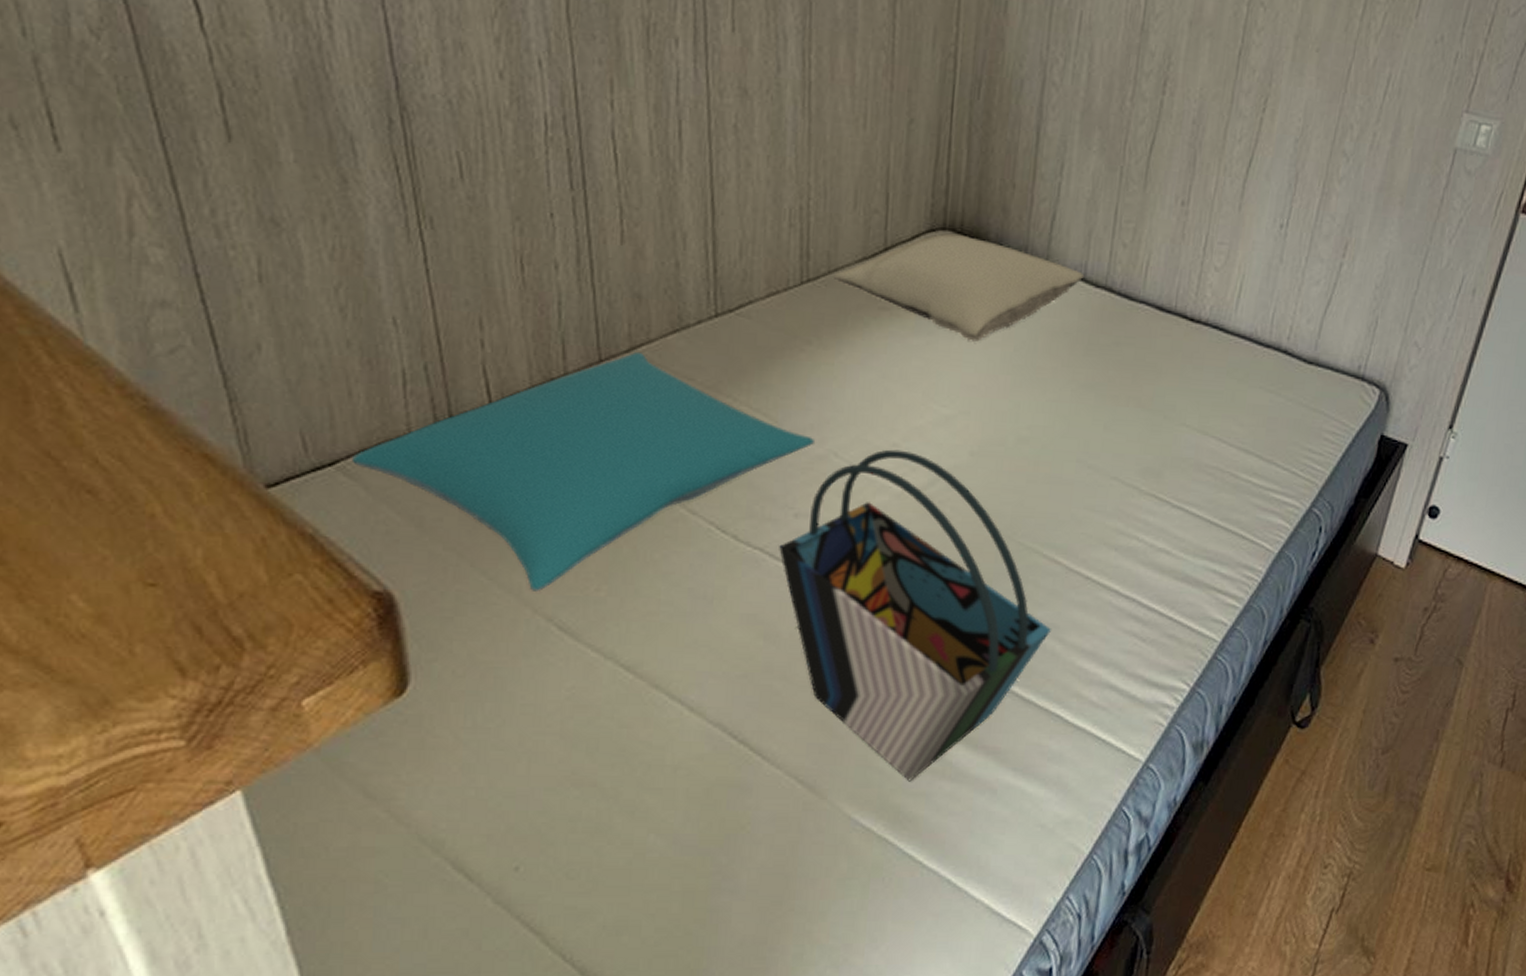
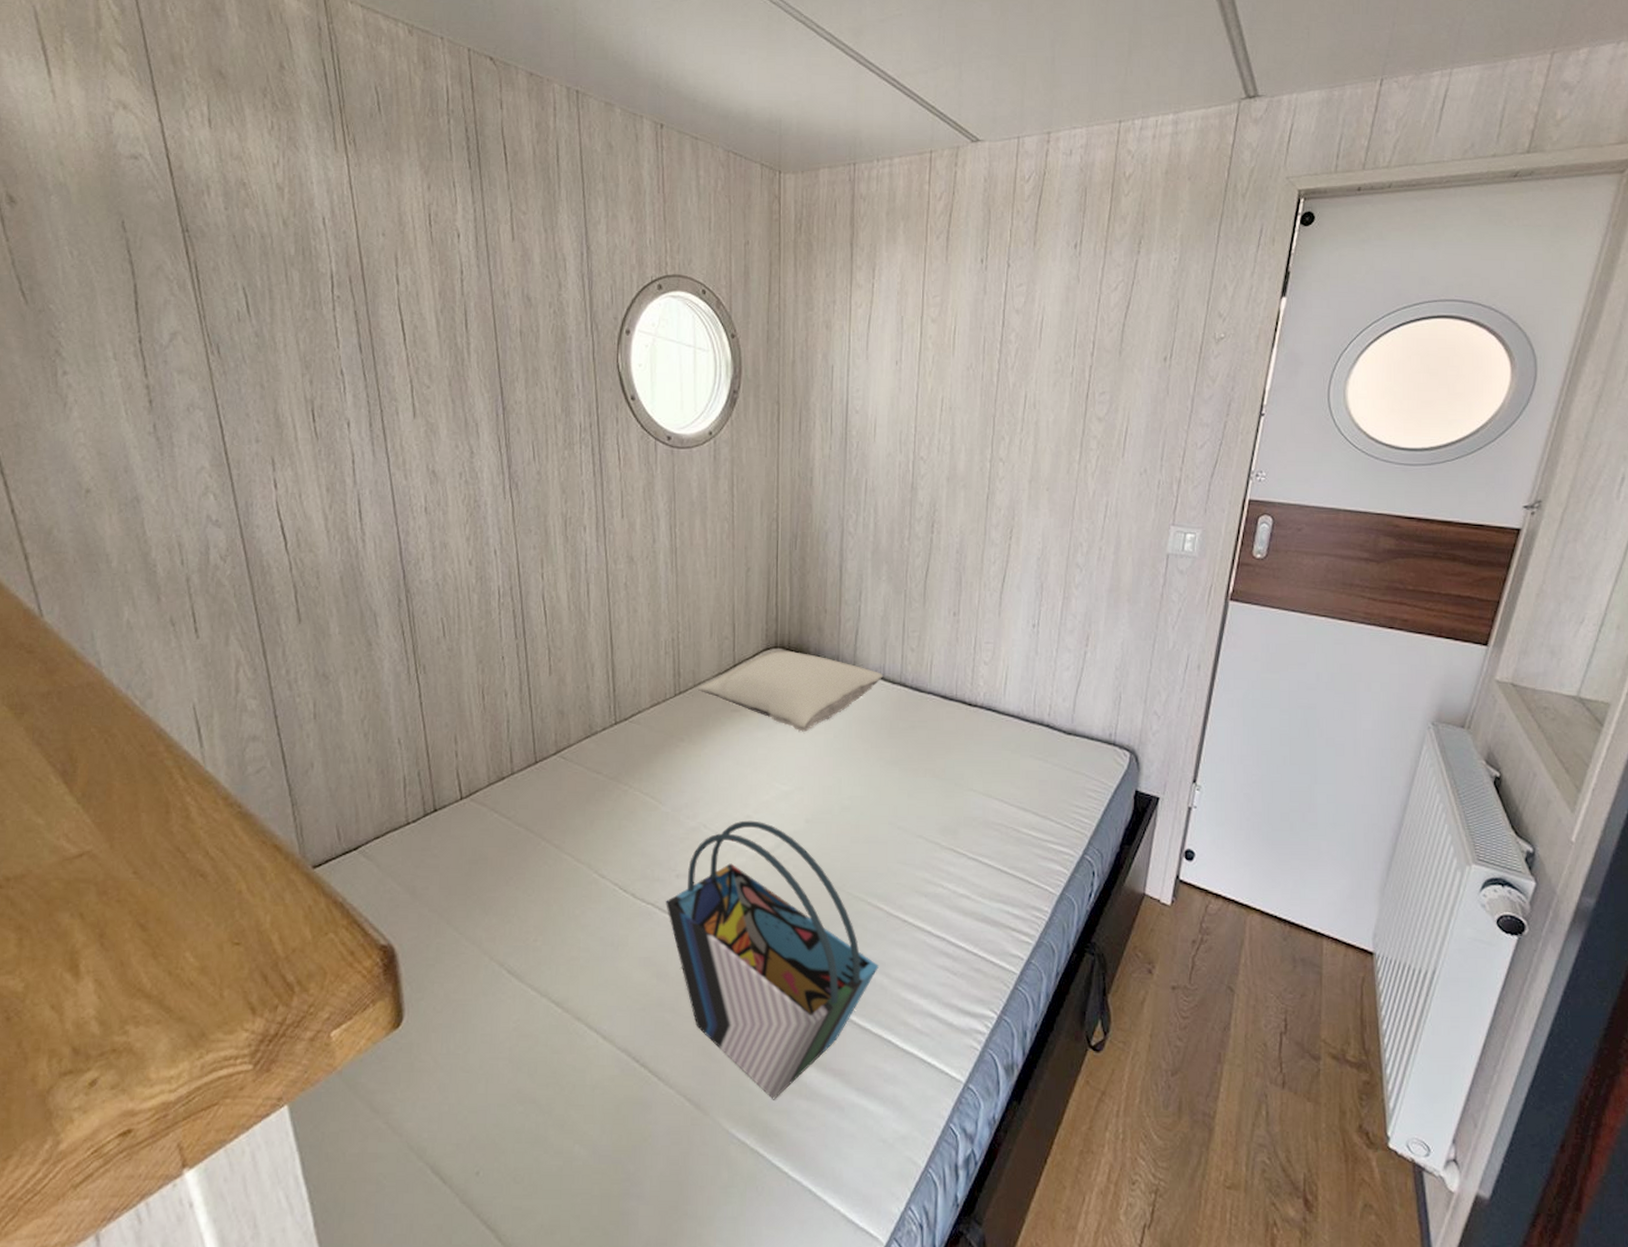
pillow: present [353,352,814,591] -> none [370,755,689,943]

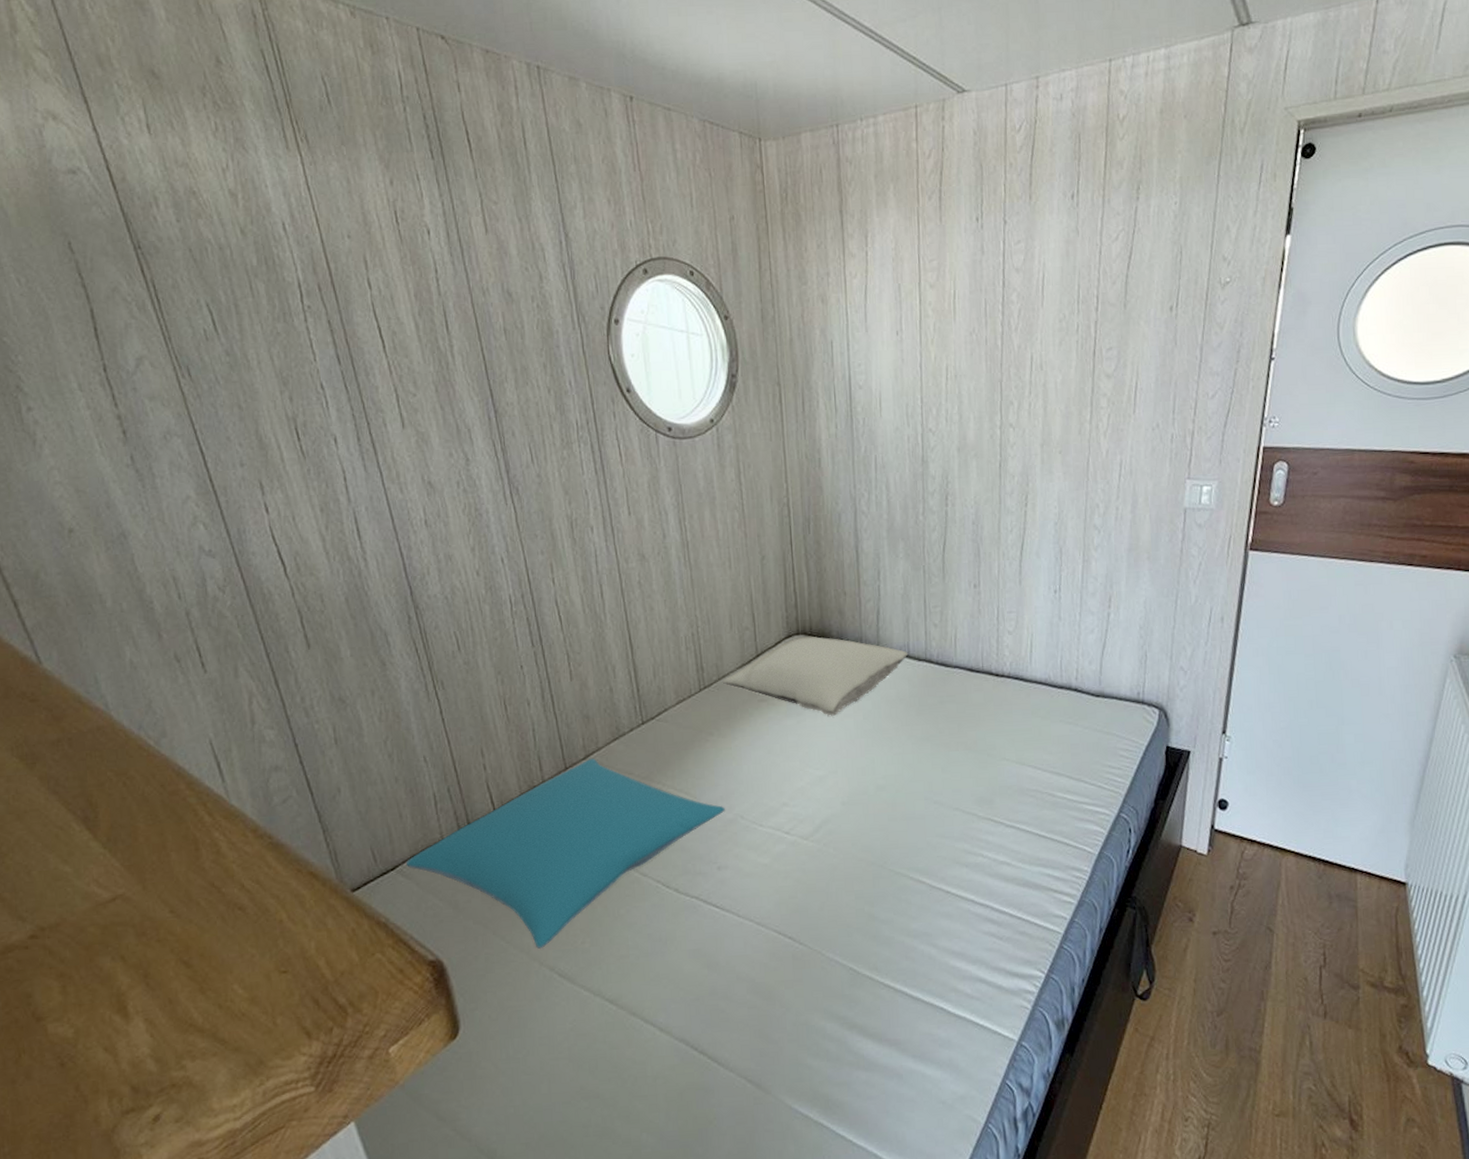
pillow: none [370,755,689,943] -> present [407,759,725,949]
tote bag: present [666,820,879,1100] -> none [710,807,925,1074]

